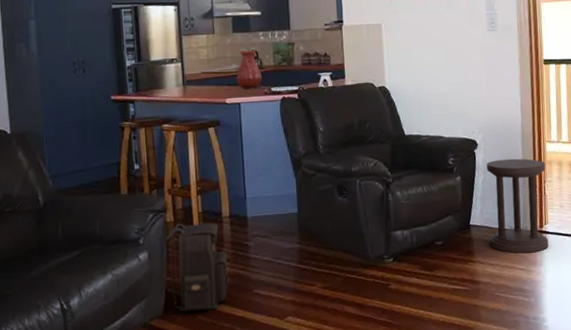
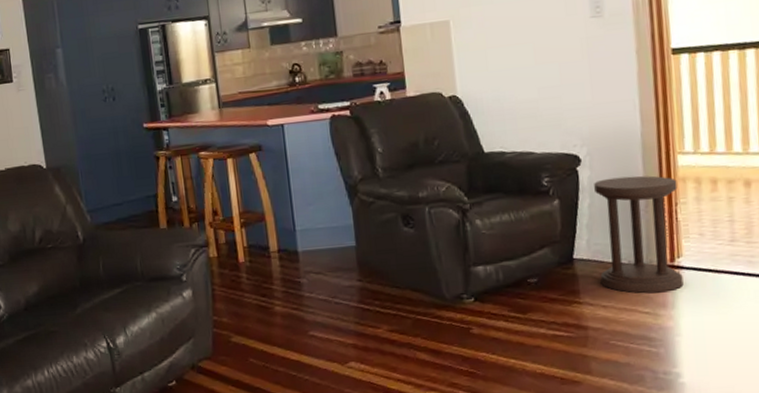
backpack: present [167,222,229,312] -> none [211,258,281,354]
vase: present [236,50,262,89] -> none [277,63,307,109]

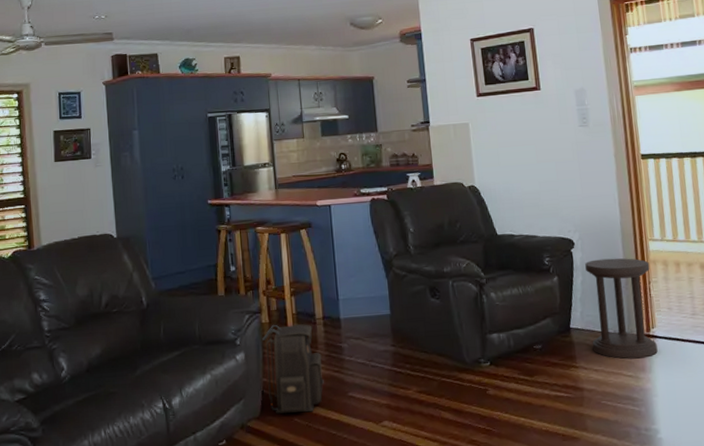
backpack: none [211,258,281,354] -> present [262,324,324,414]

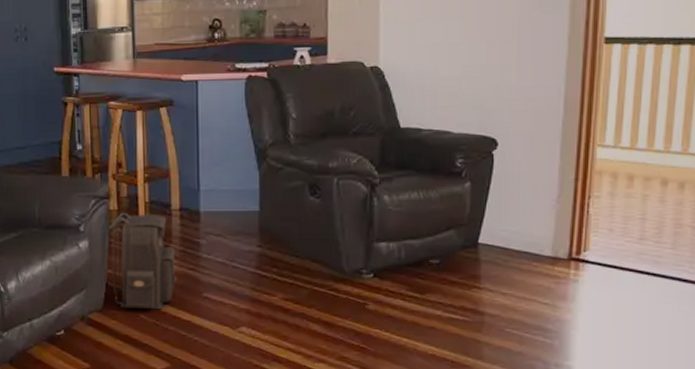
side table: present [585,258,658,359] -> none [503,165,593,285]

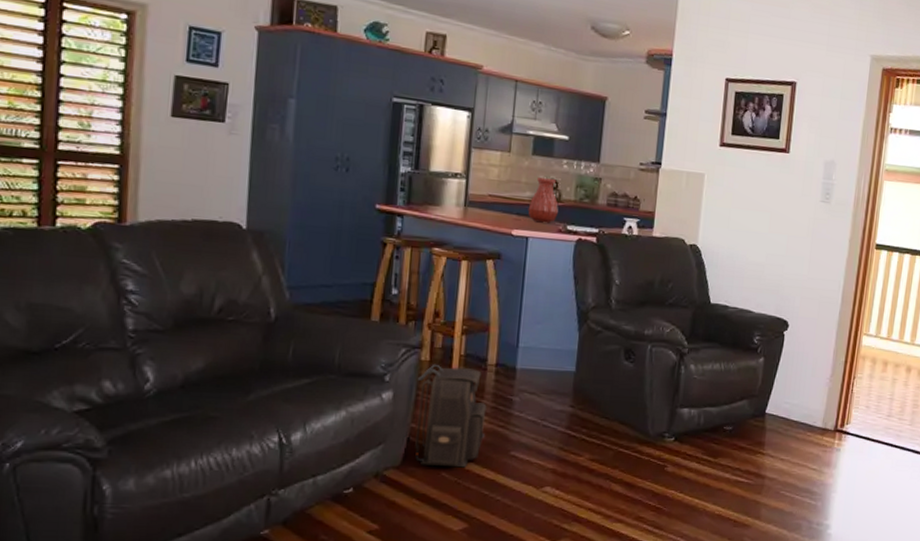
vase: none [194,19,225,65] -> present [528,178,559,224]

